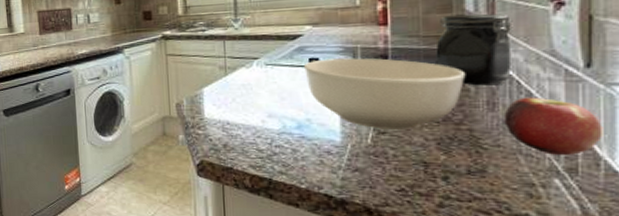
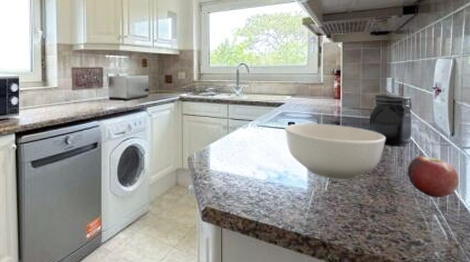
toaster: none [77,12,126,44] -> present [108,75,150,100]

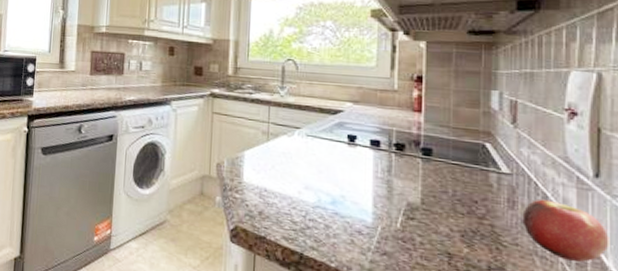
toaster: present [108,75,150,100] -> none [128,62,176,92]
bowl: present [285,123,386,181] -> none [343,137,490,219]
jar: present [369,94,412,147] -> none [463,110,531,184]

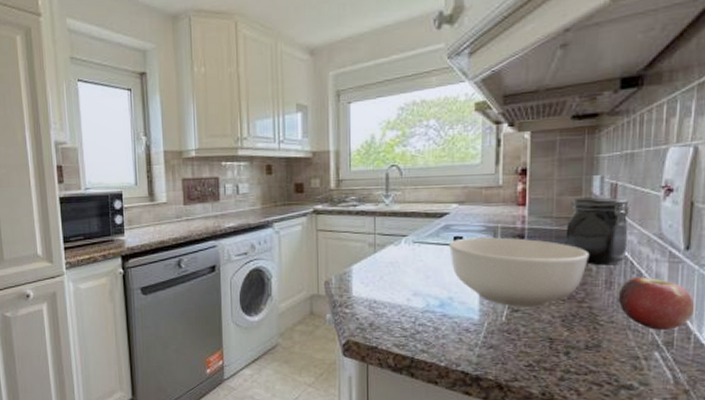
bowl: none [343,137,490,219] -> present [449,237,590,309]
jar: none [463,110,531,184] -> present [565,197,629,266]

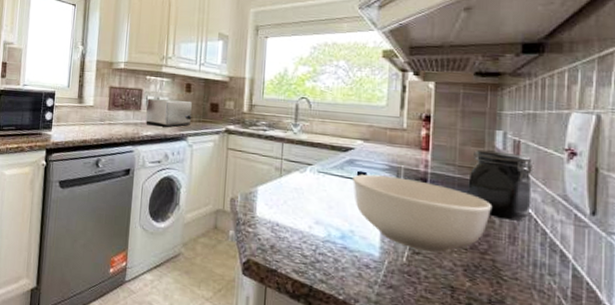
toaster: none [225,184,276,216] -> present [146,98,193,127]
fruit: present [618,276,694,330] -> none [522,235,602,296]

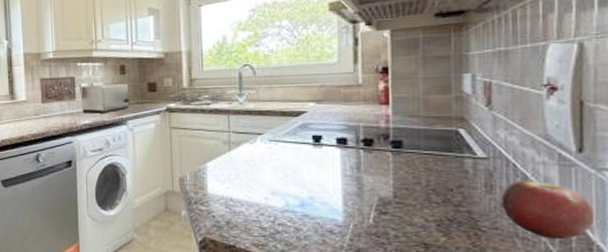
bowl: present [353,174,493,253] -> none [308,136,465,211]
jar: present [468,149,533,221] -> none [435,96,508,168]
fruit: none [522,235,602,296] -> present [501,180,594,239]

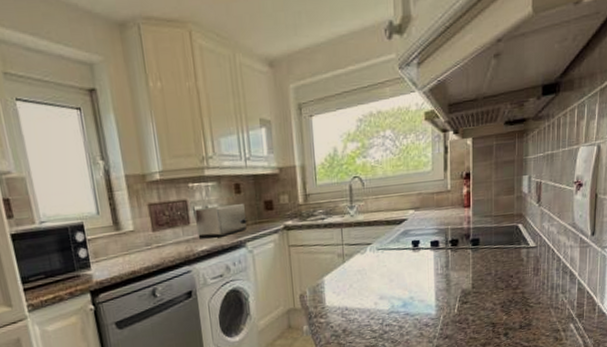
fruit: present [501,180,594,239] -> none [543,261,598,306]

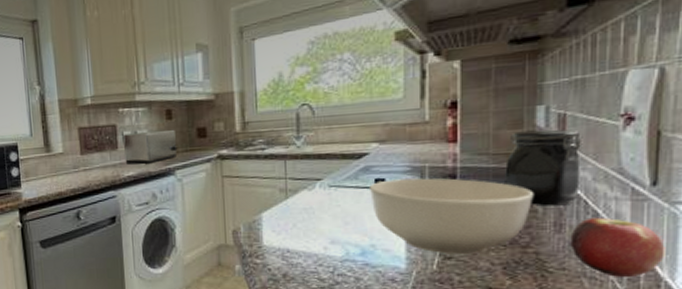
bowl: none [408,237,521,300] -> present [370,177,534,255]
jar: none [502,194,551,256] -> present [505,129,581,206]
fruit: none [543,261,598,306] -> present [570,217,664,277]

